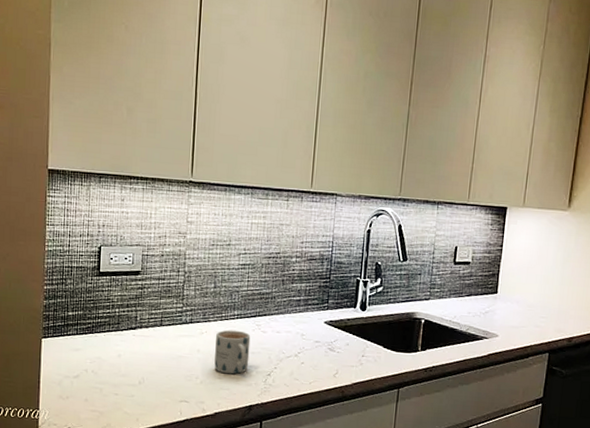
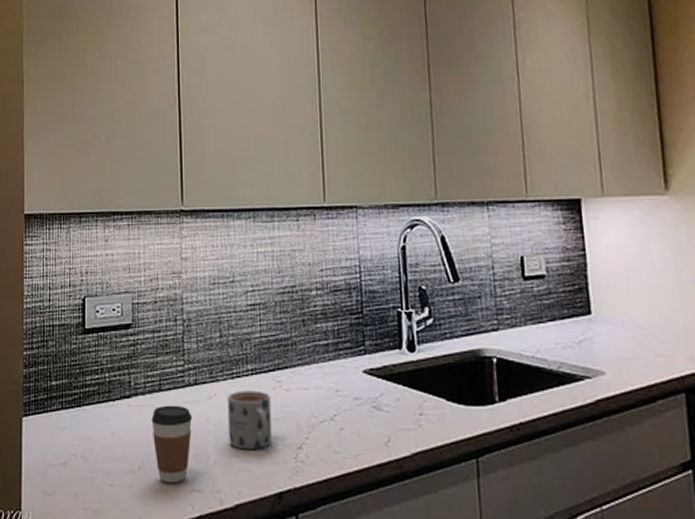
coffee cup: none [152,337,186,395] -> present [151,405,192,484]

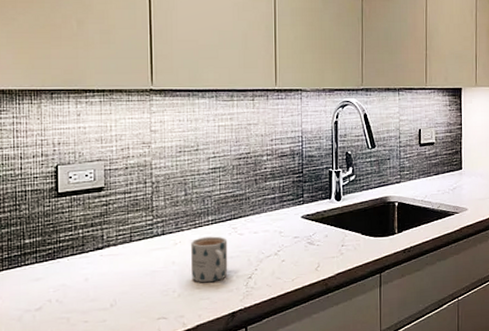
coffee cup: present [151,405,192,484] -> none [123,252,160,315]

